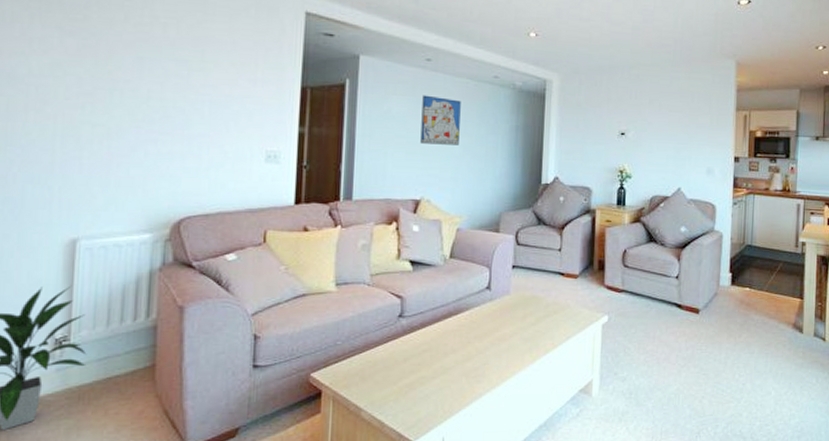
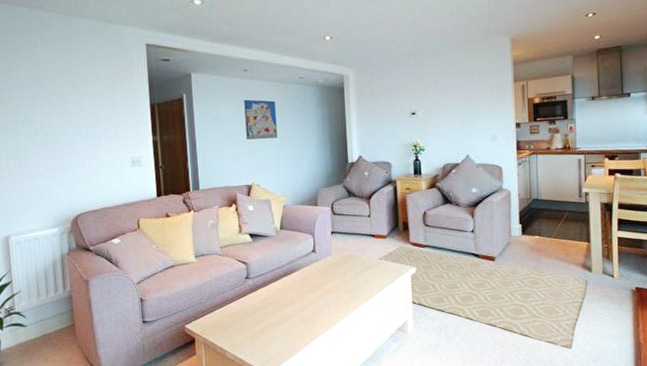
rug: none [565,288,798,422] -> present [378,246,588,349]

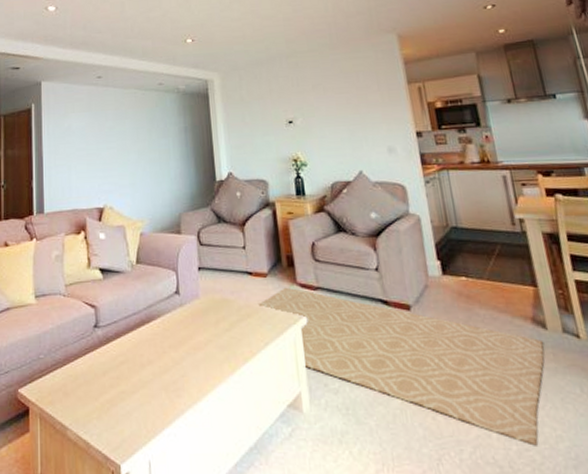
wall art: present [244,99,277,140] -> none [97,109,134,154]

